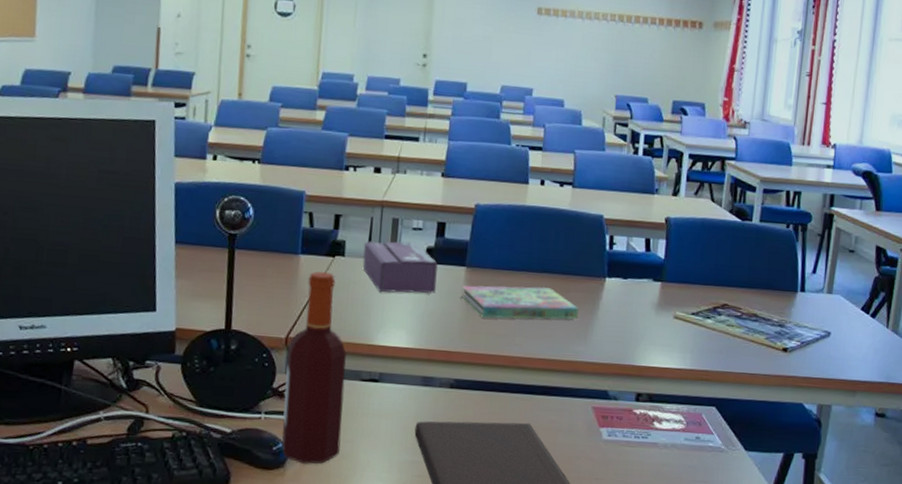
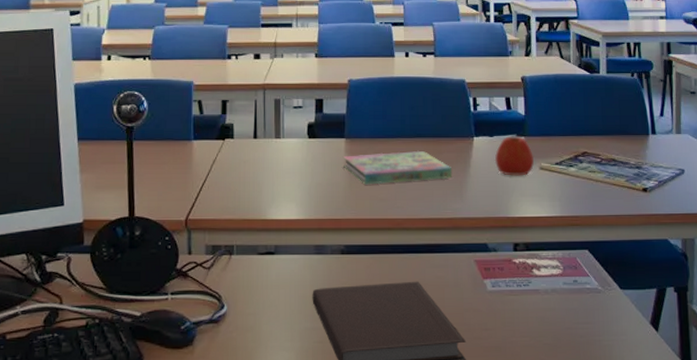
bottle: present [282,271,347,464] -> none [187,155,245,340]
tissue box: present [362,241,438,293] -> none [251,119,319,169]
apple: none [625,280,670,324] -> present [494,136,535,176]

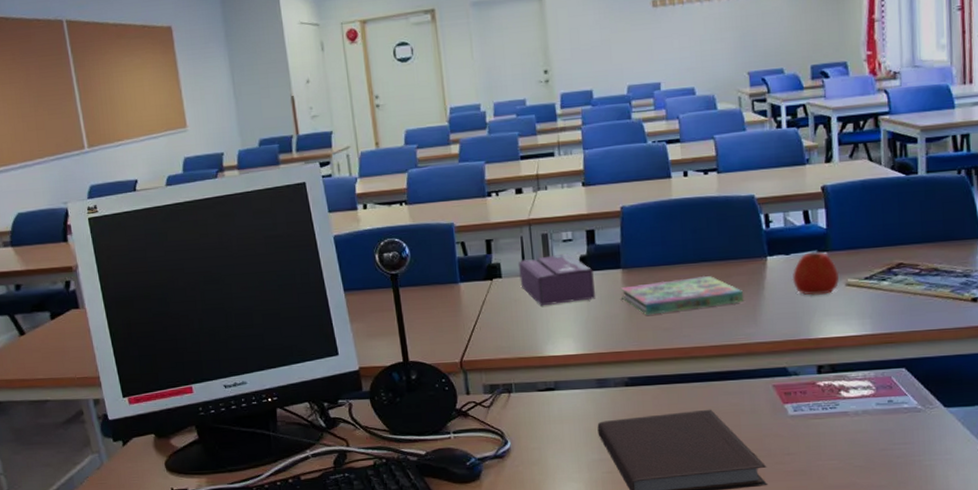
tissue box: none [251,119,319,169] -> present [519,253,595,306]

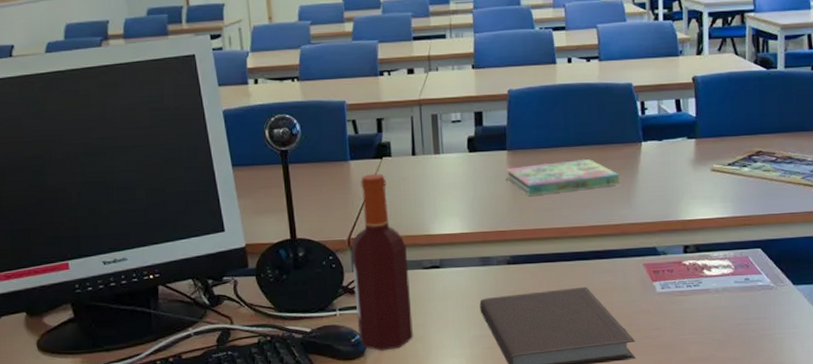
bottle: none [463,295,530,474] -> present [351,174,414,351]
tissue box: present [519,253,595,306] -> none [408,134,481,186]
apple: present [792,252,839,296] -> none [663,139,706,180]

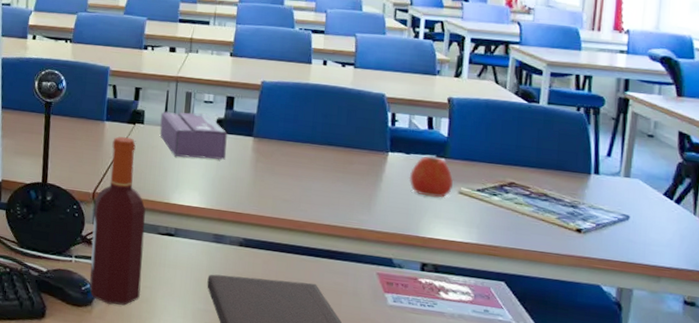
tissue box: none [408,134,481,186] -> present [159,112,227,160]
book: present [506,158,620,196] -> none [249,154,363,190]
apple: none [663,139,706,180] -> present [409,156,454,198]

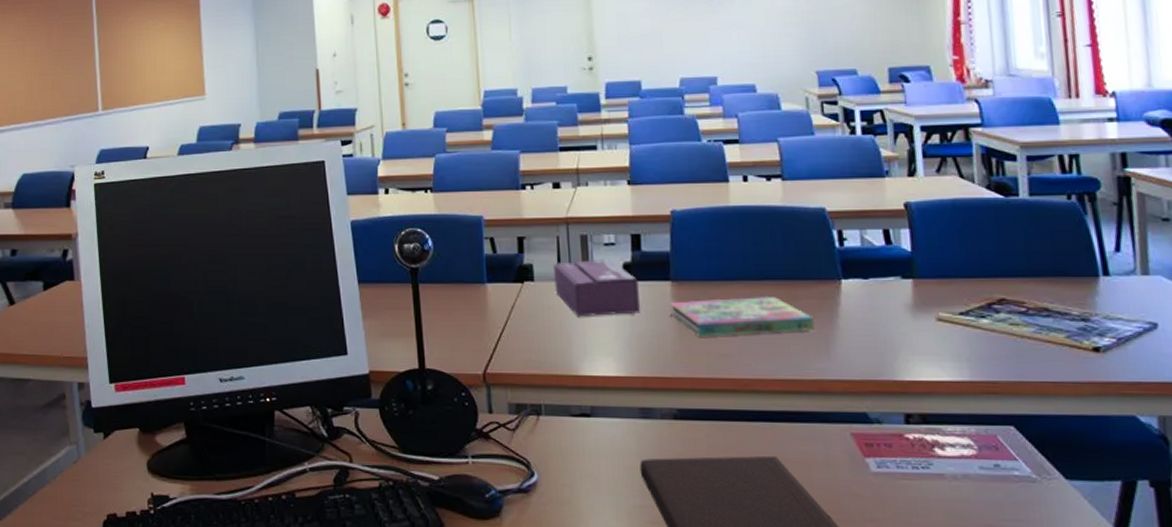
bottle: present [89,136,146,306] -> none [486,300,560,512]
book: none [249,154,363,190] -> present [670,296,815,337]
apple: present [409,156,454,198] -> none [871,278,929,329]

